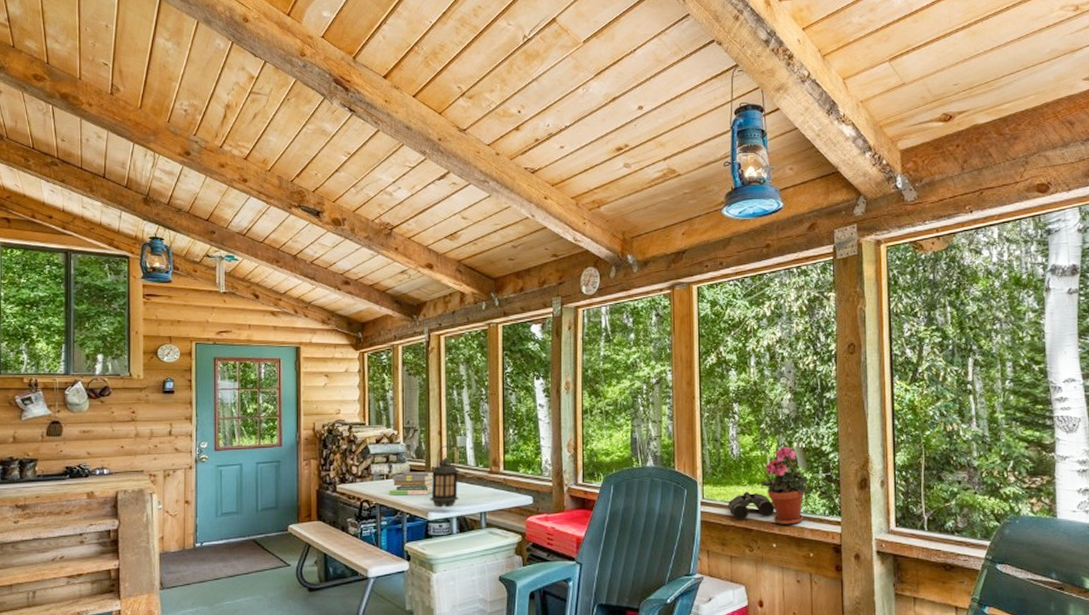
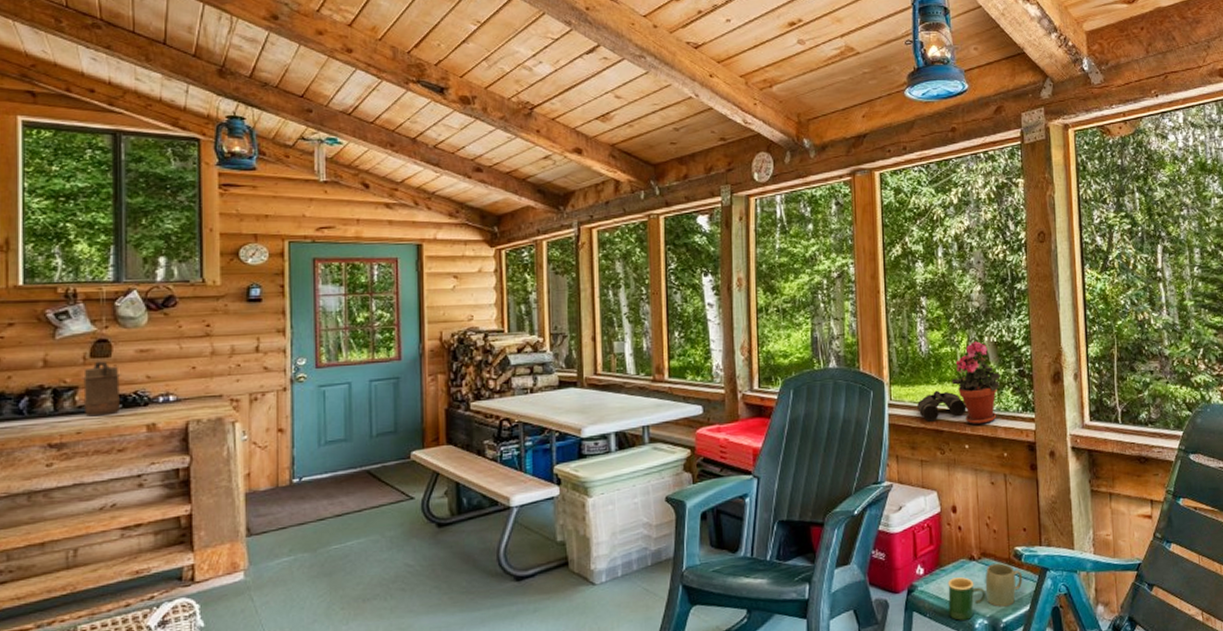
thermos: none [40,439,69,484] -> present [82,361,121,417]
books: present [389,471,433,496] -> none [534,382,587,412]
lantern: present [430,445,460,507] -> none [582,352,618,423]

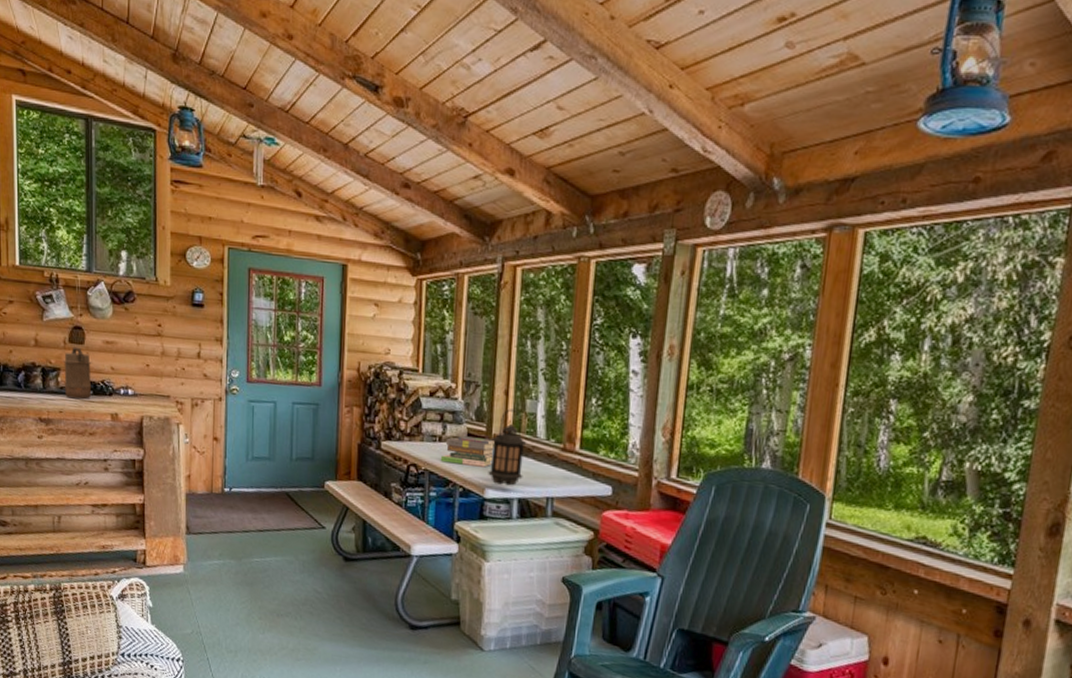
books: none [534,382,587,412] -> present [441,436,495,468]
lantern: none [582,352,618,423] -> present [488,408,527,486]
binoculars: present [917,390,967,422] -> none [861,517,925,555]
potted plant: present [952,341,1000,425] -> none [911,465,978,570]

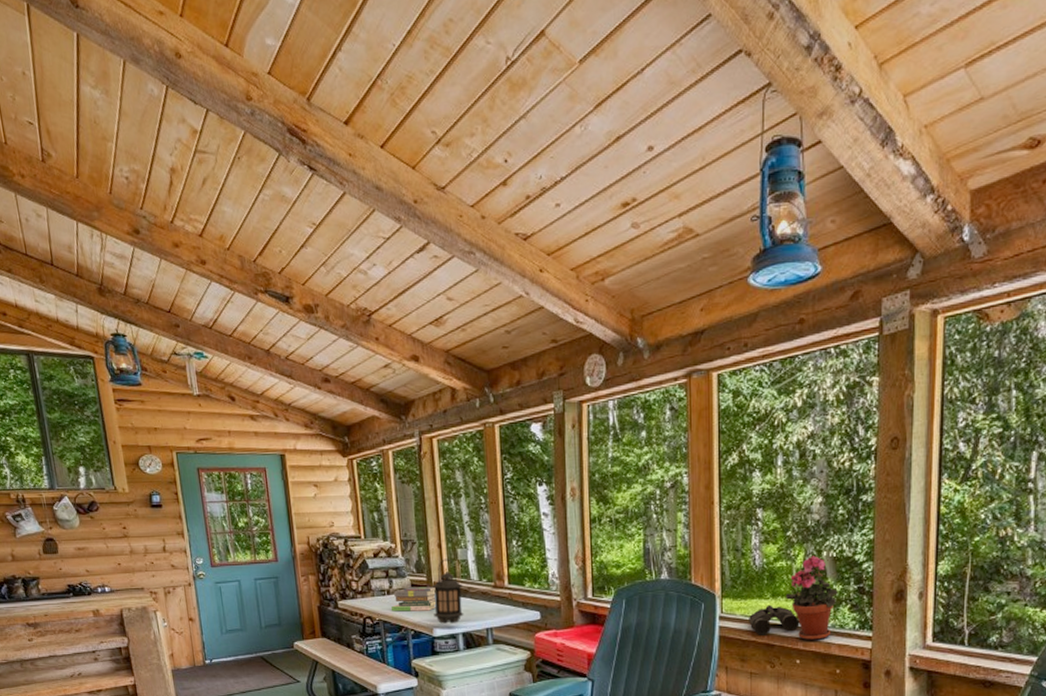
thermos: present [63,346,92,400] -> none [40,556,72,602]
binoculars: none [861,517,925,555] -> present [749,604,800,635]
potted plant: none [911,465,978,570] -> present [786,556,838,641]

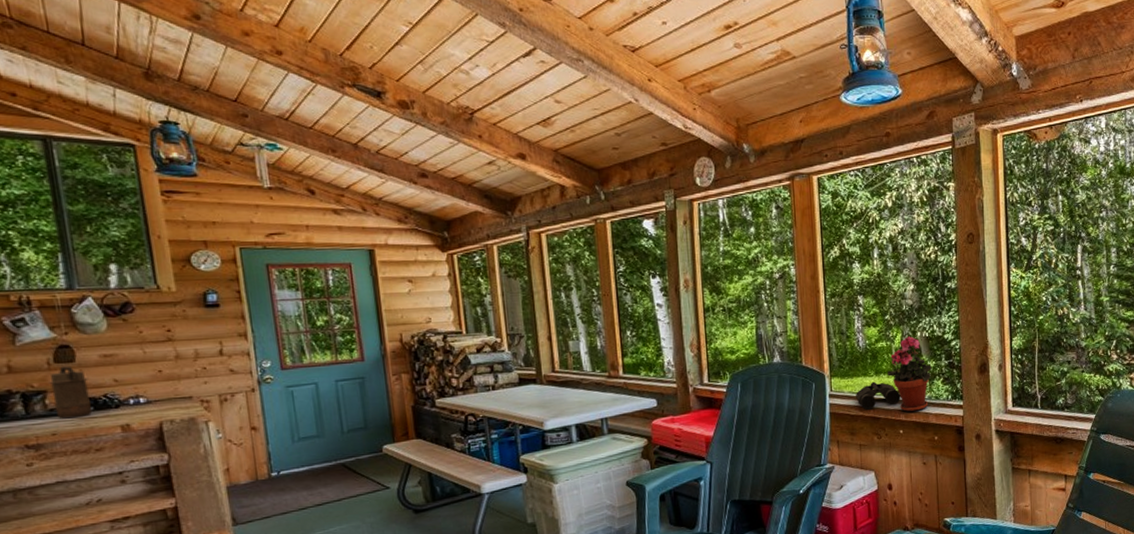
thermos: none [40,556,72,602] -> present [49,366,92,419]
books: present [391,586,437,612] -> none [497,379,547,407]
lantern: present [431,558,464,624] -> none [541,351,577,417]

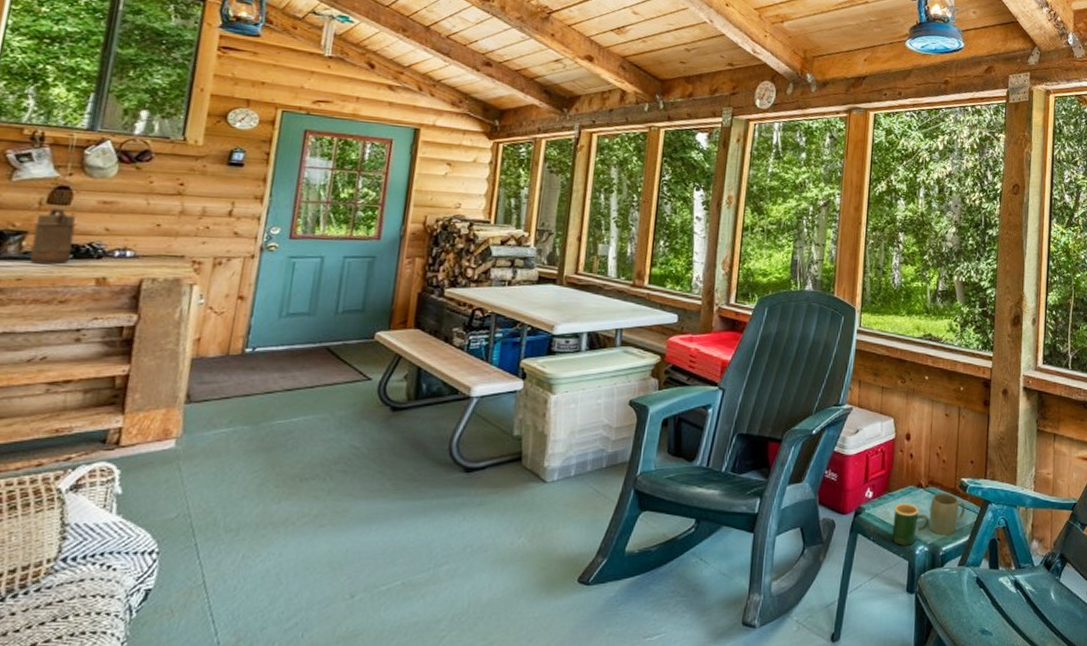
binoculars: present [856,381,901,410] -> none [884,321,930,351]
potted plant: present [887,336,932,413] -> none [919,279,965,359]

